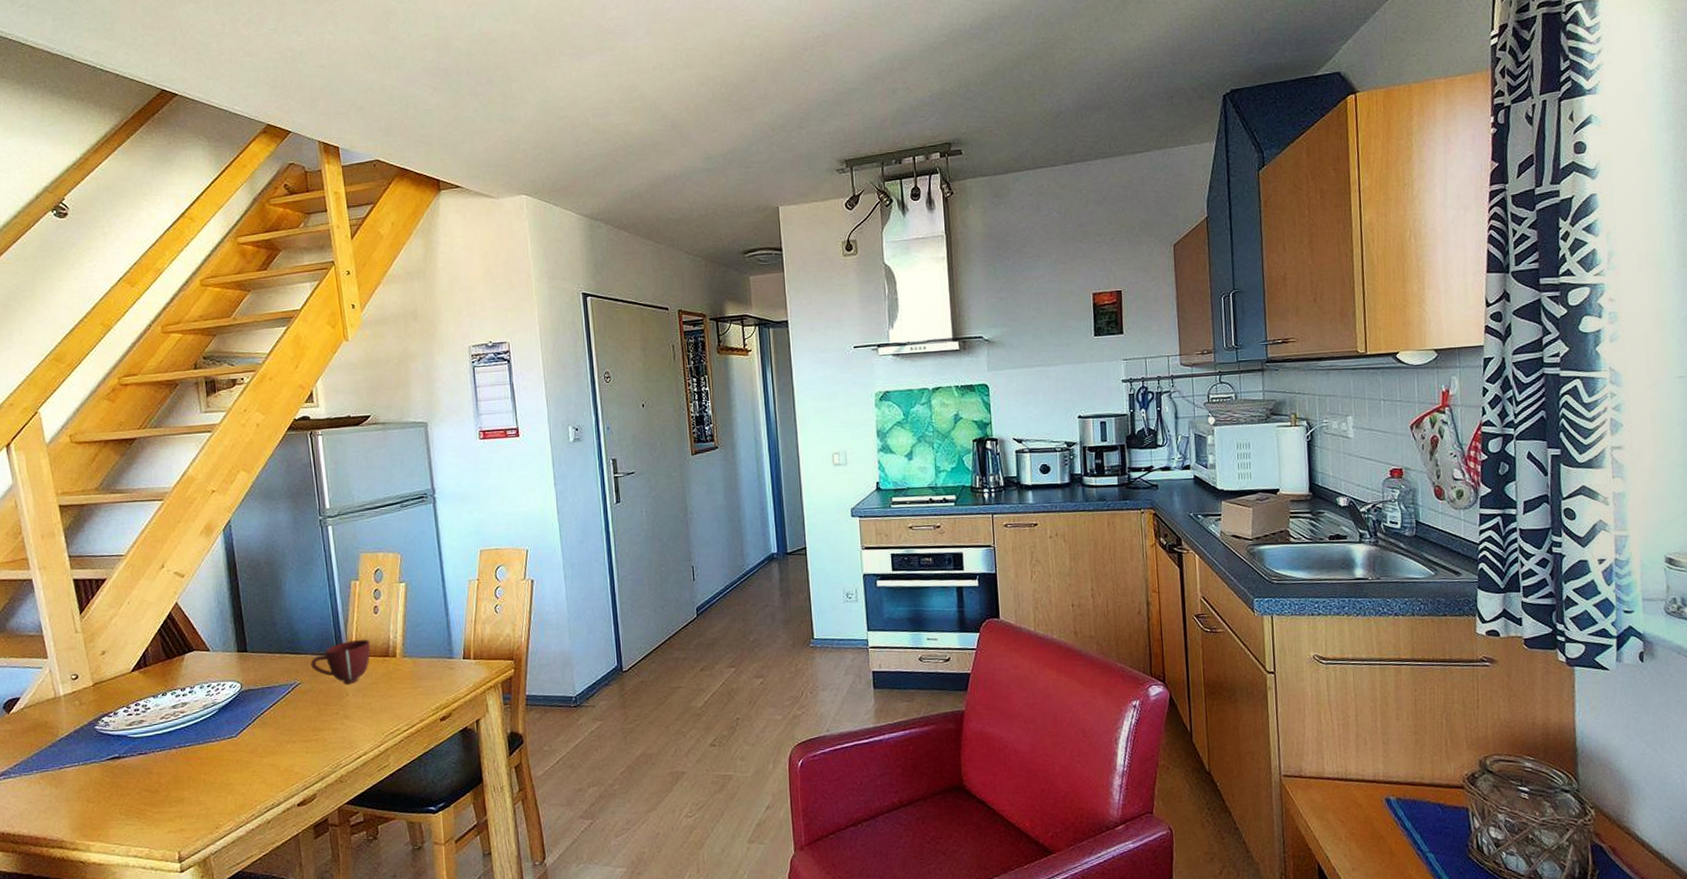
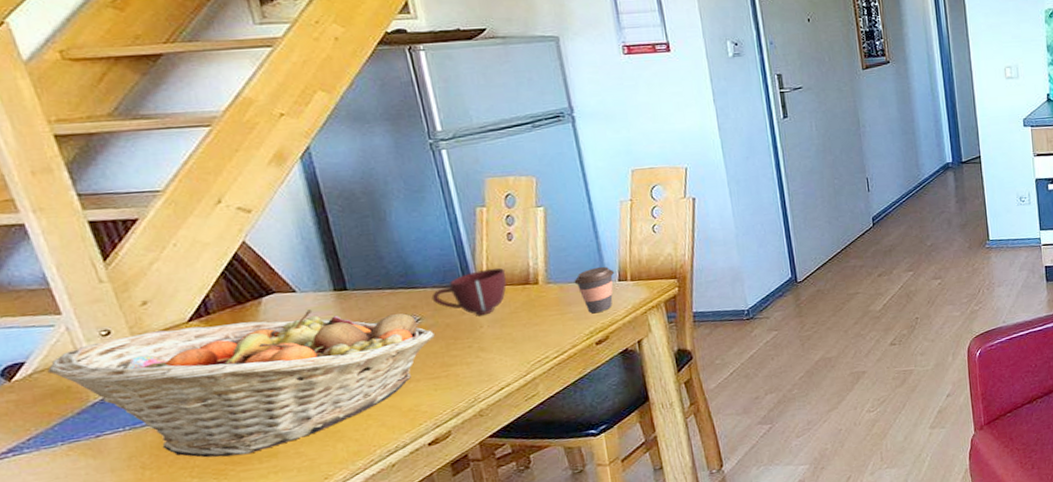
fruit basket: none [33,668,310,798] -> present [47,309,435,458]
coffee cup: none [425,643,461,690] -> present [574,266,615,314]

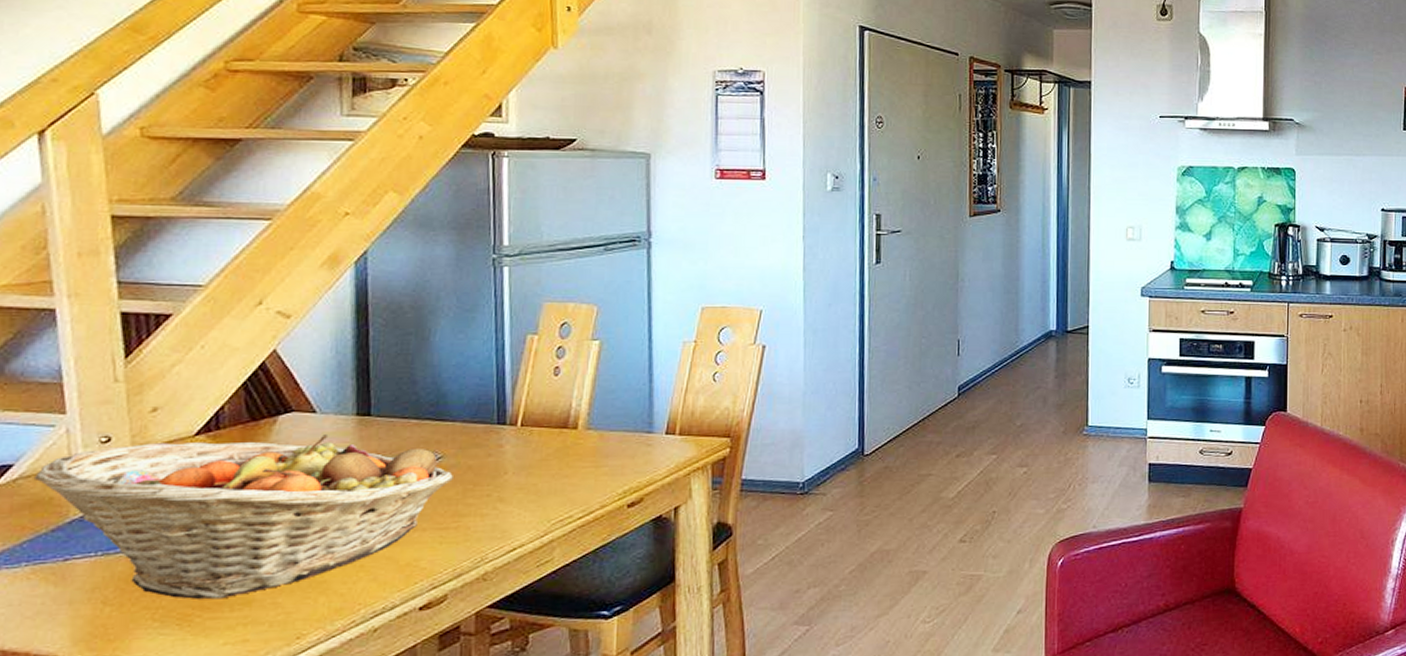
mug: present [431,267,507,316] -> none [459,405,545,460]
coffee cup: present [574,266,615,314] -> none [616,415,664,470]

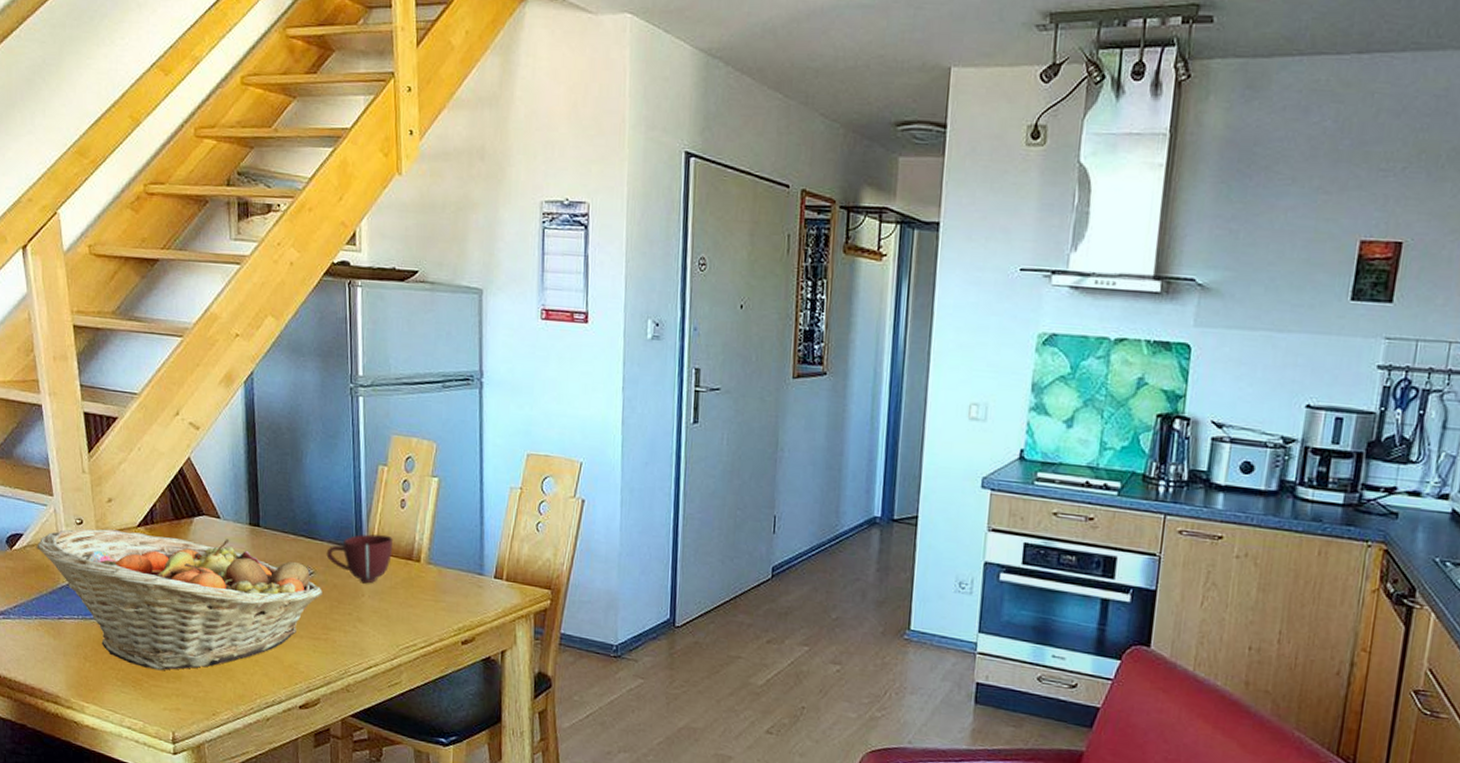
mug: none [459,405,545,460] -> present [326,534,393,584]

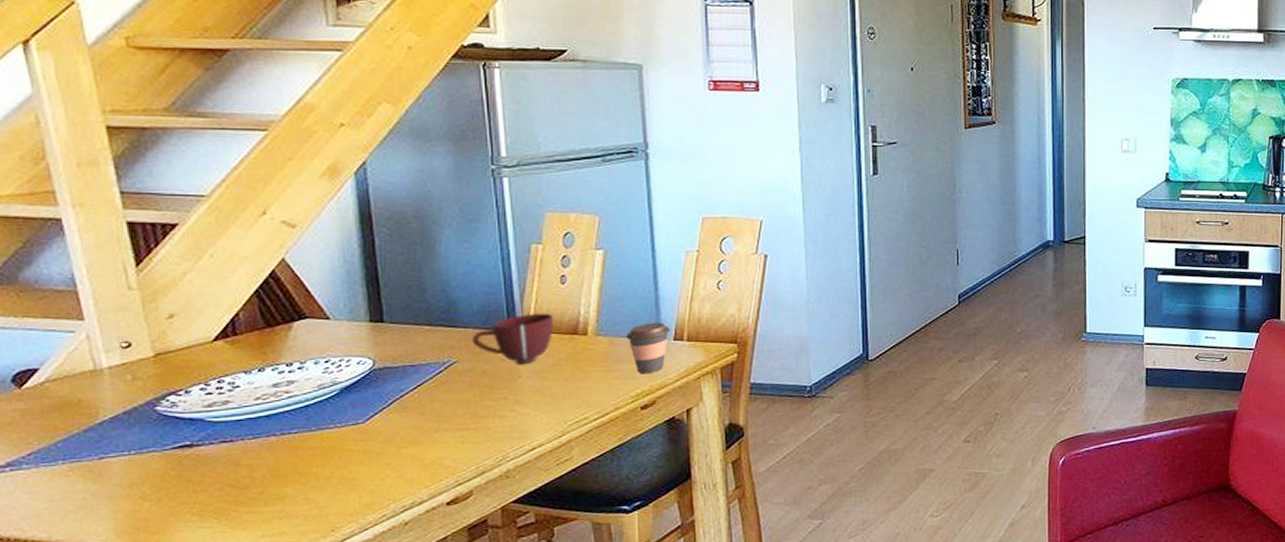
fruit basket: present [36,528,322,671] -> none [60,340,469,495]
coffee cup: none [452,557,493,609] -> present [626,322,671,374]

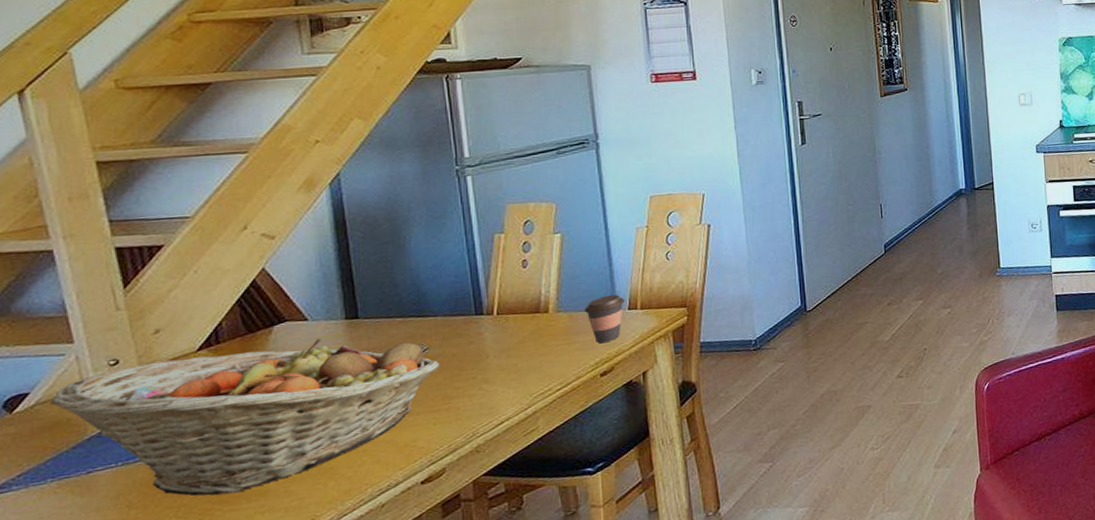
fruit basket: none [60,340,469,495] -> present [49,338,440,496]
mug: present [472,312,554,365] -> none [441,295,518,346]

